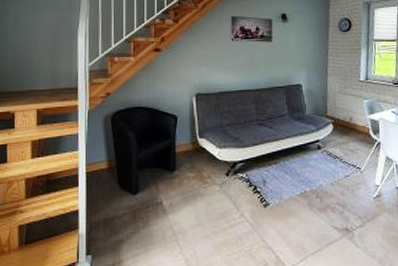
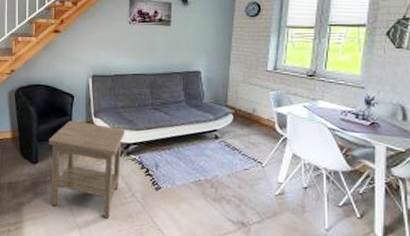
side table: none [150,143,232,244] -> present [48,120,126,219]

